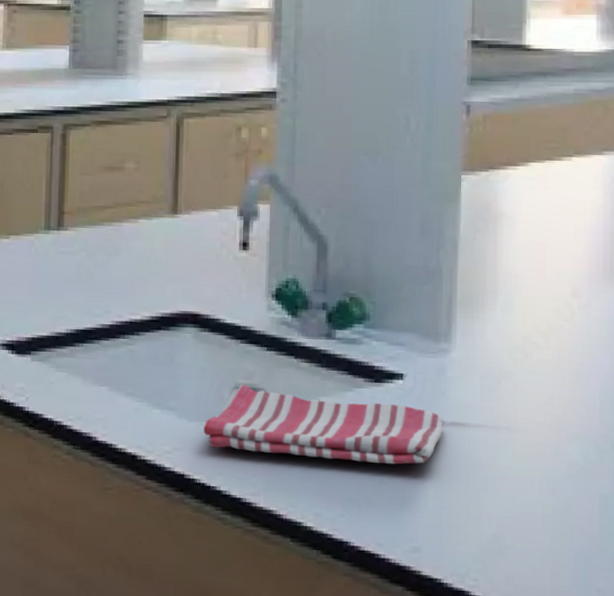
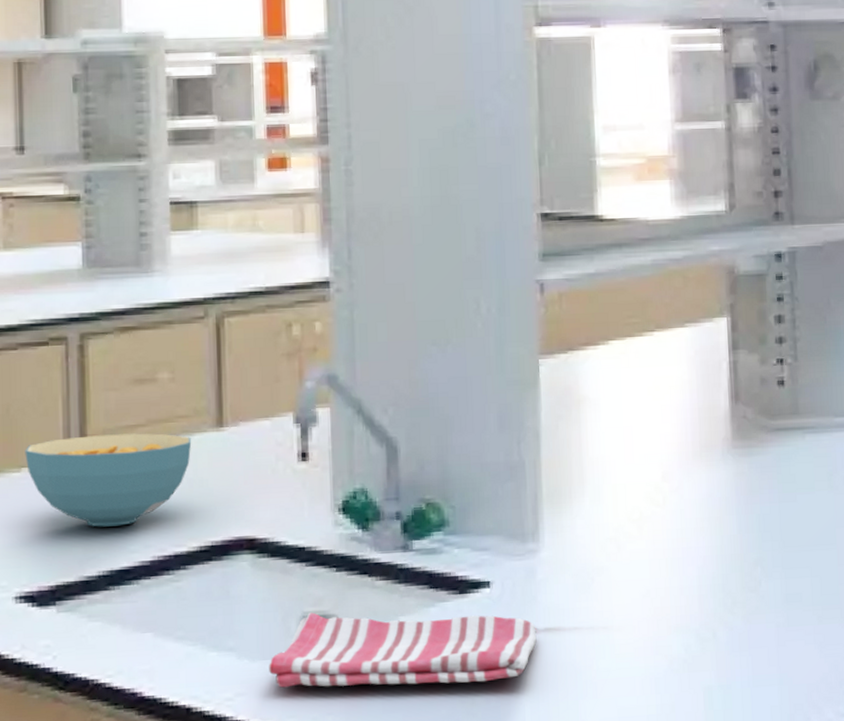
cereal bowl: none [13,212,150,292] -> present [25,433,192,527]

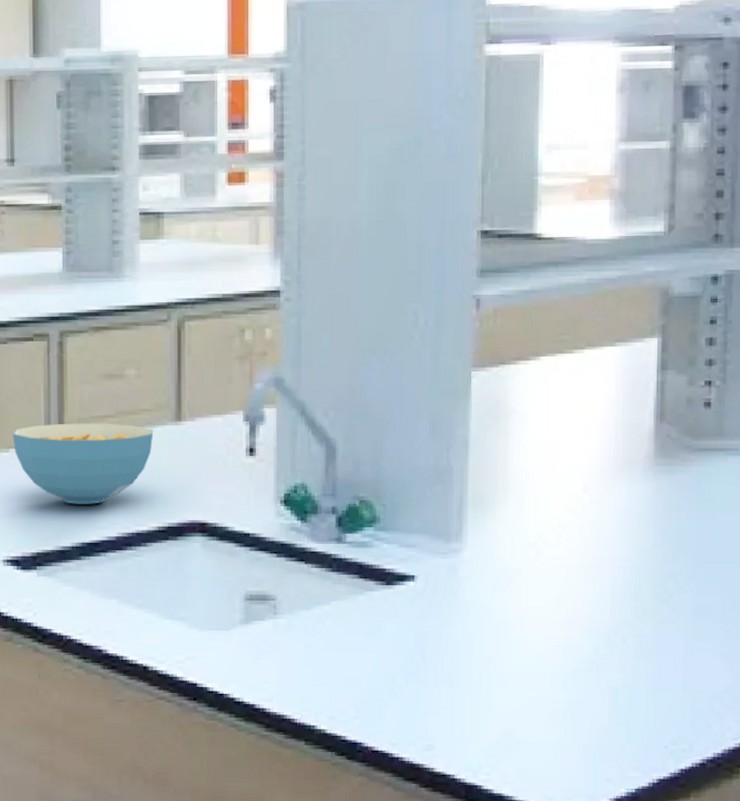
dish towel: present [269,612,537,688] -> none [215,592,455,666]

